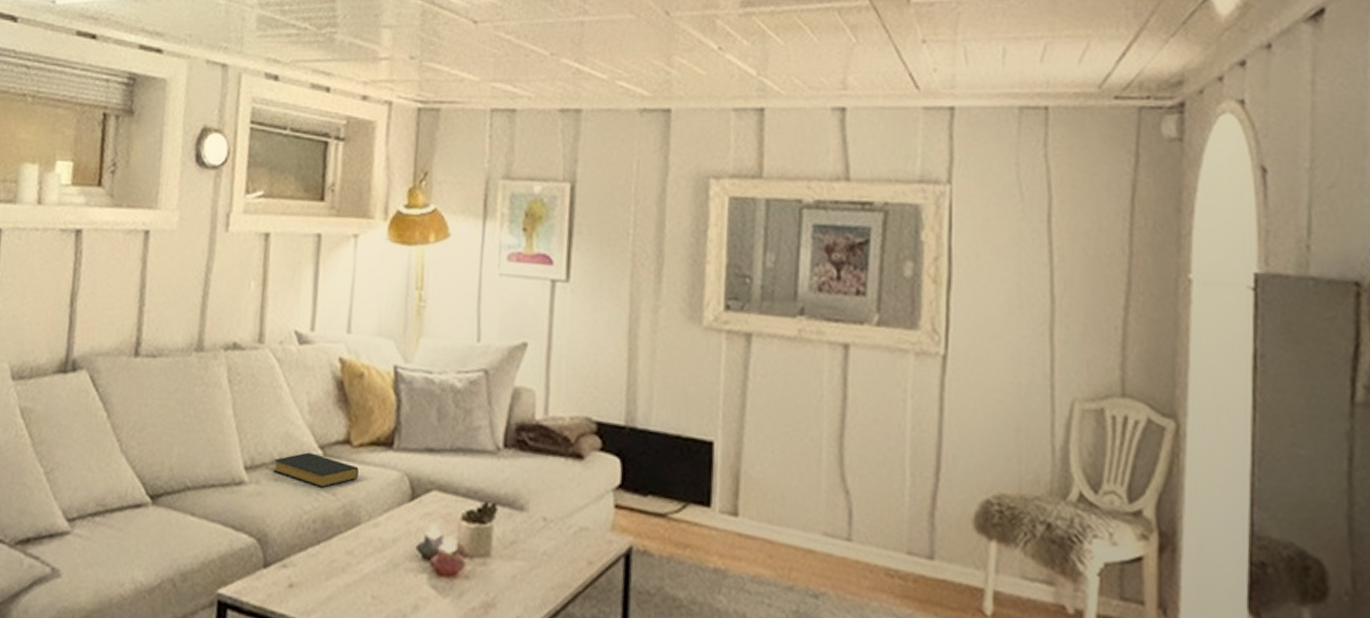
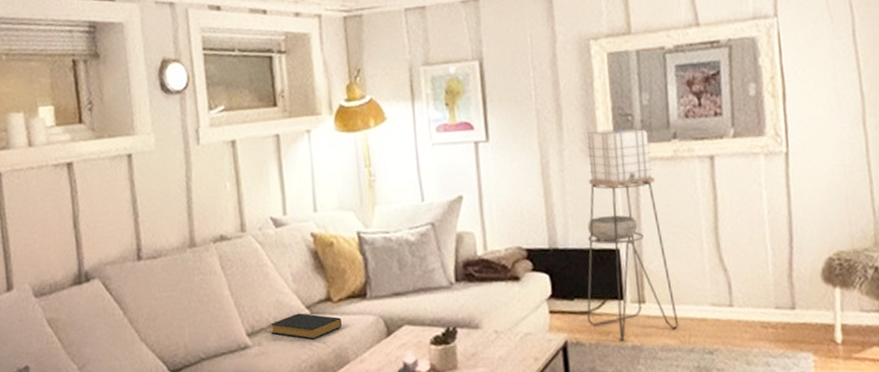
plant stand: none [662,289,778,561] -> present [586,127,679,342]

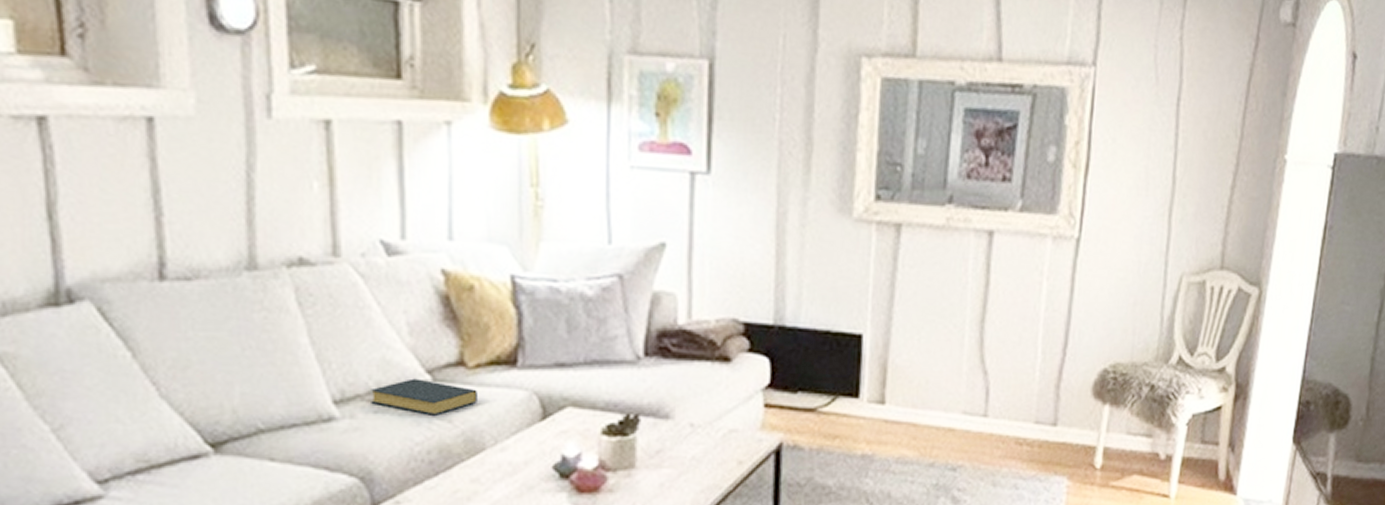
plant stand: present [586,127,679,342] -> none [811,179,922,449]

